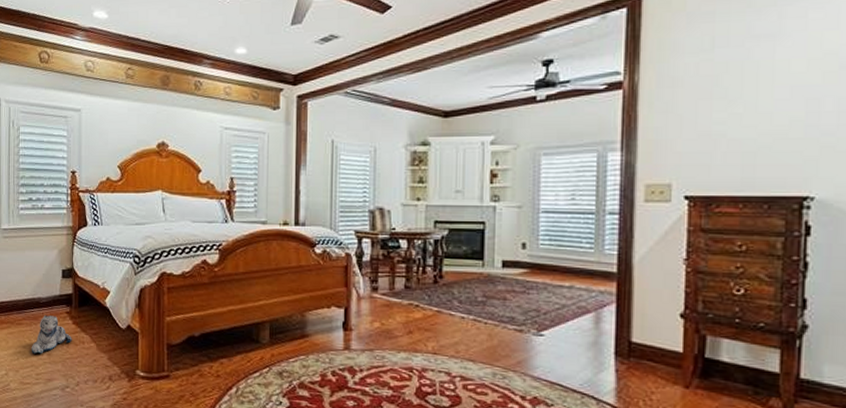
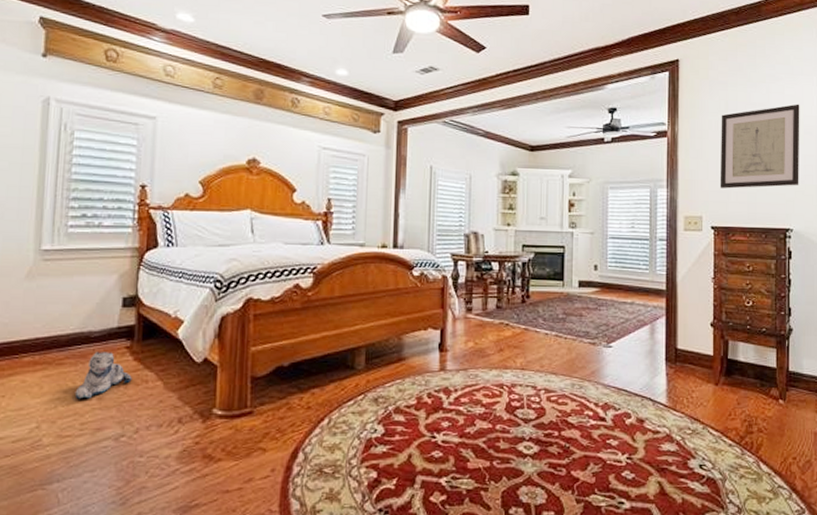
wall art: none [699,29,834,148] -> present [719,104,800,189]

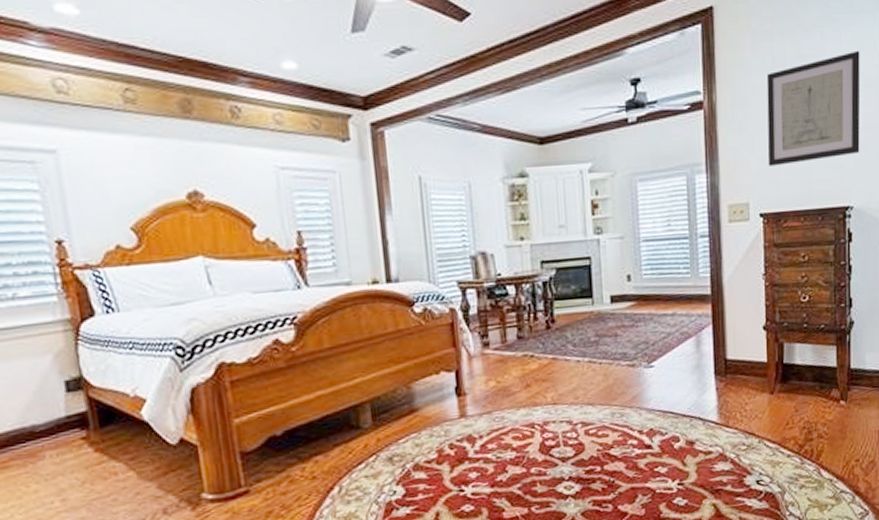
plush toy: present [74,352,132,400] -> none [31,446,98,505]

